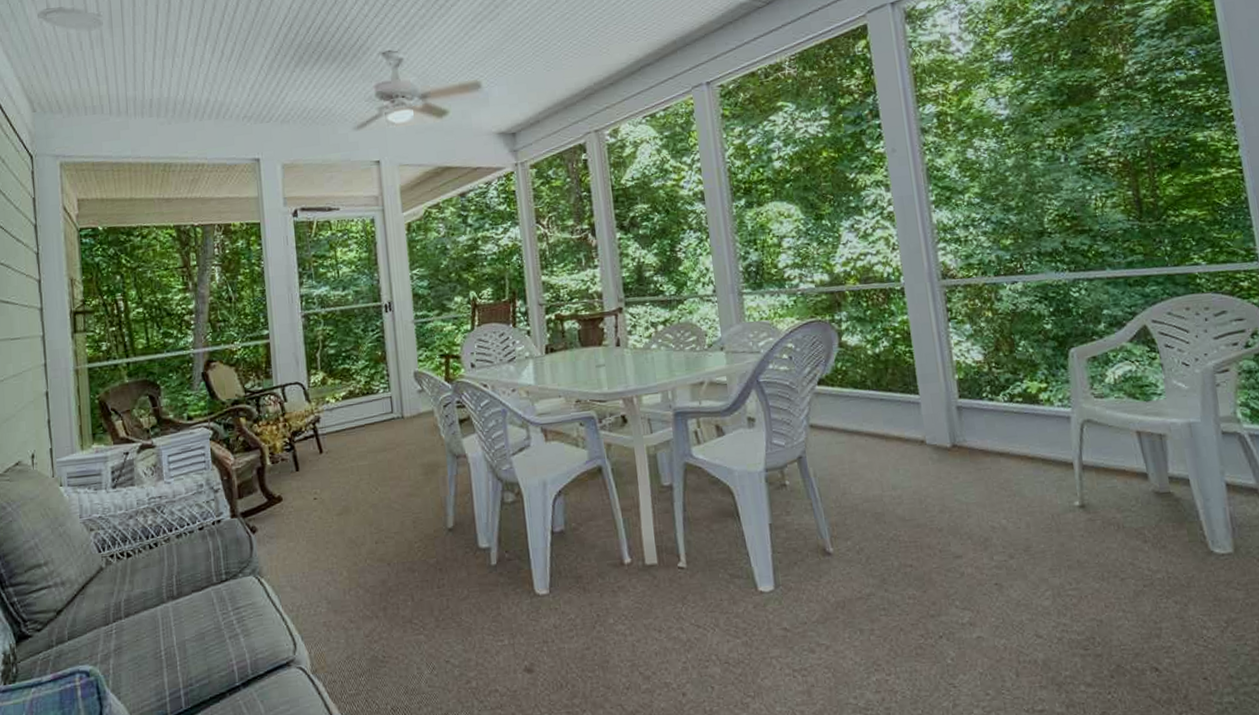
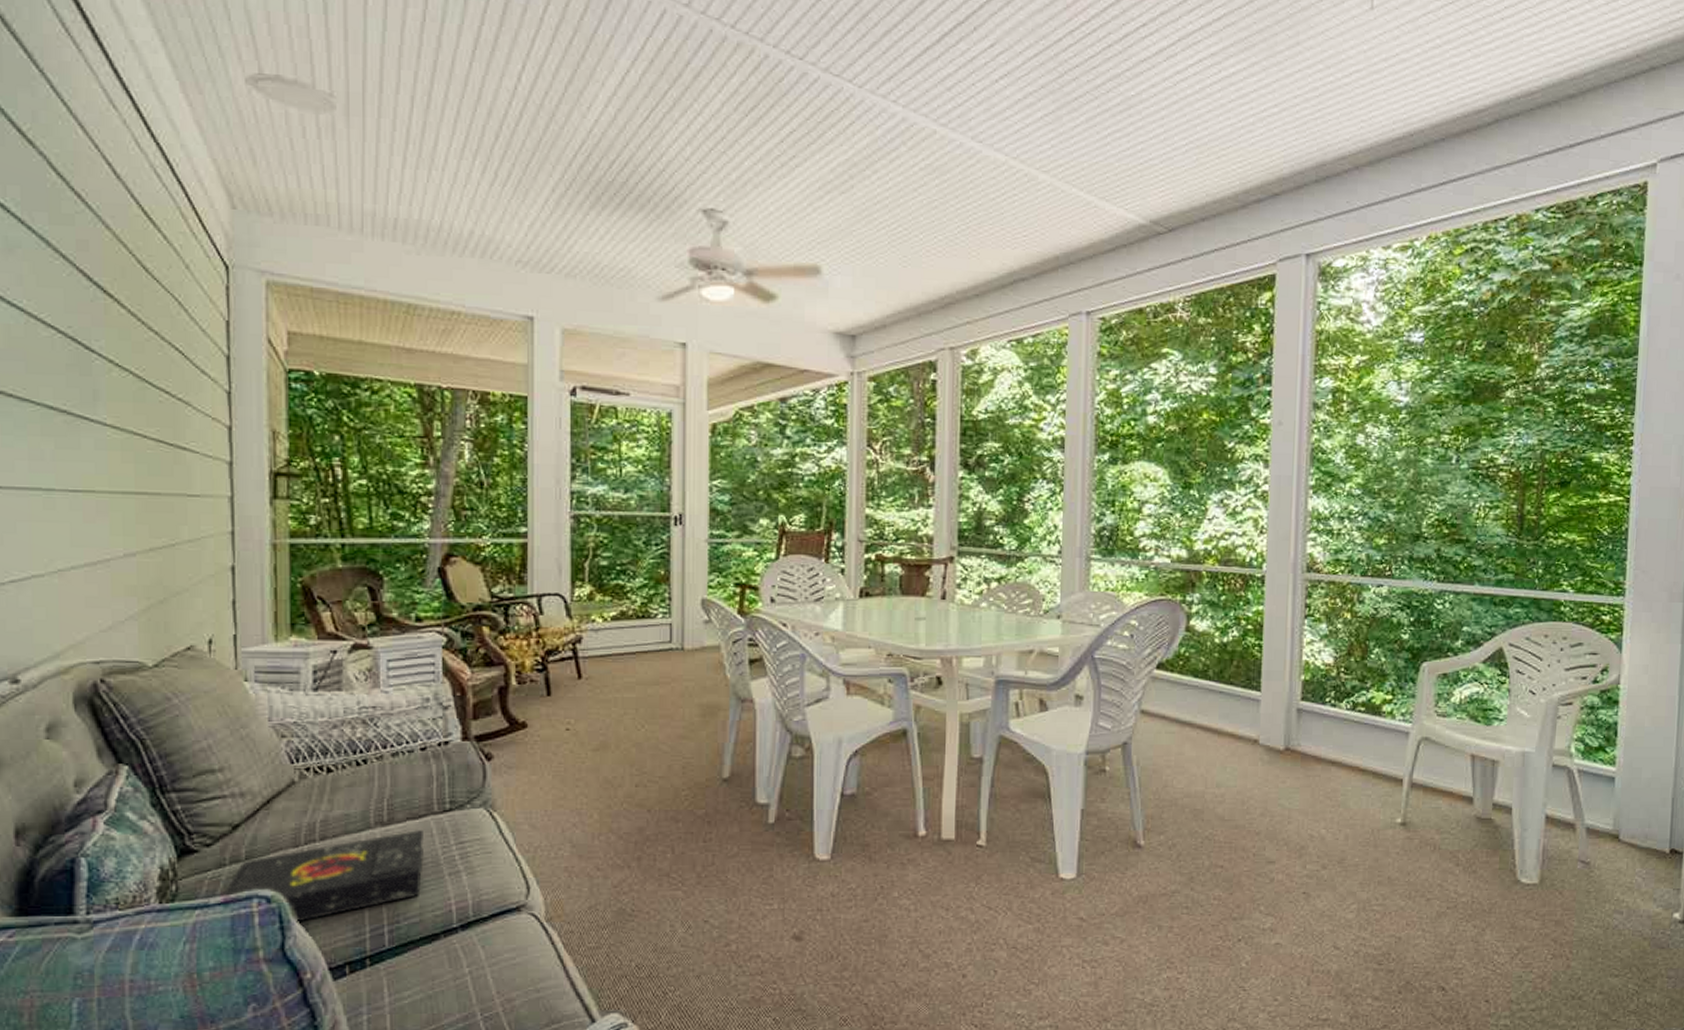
book: none [51,600,209,692] -> present [222,830,425,922]

